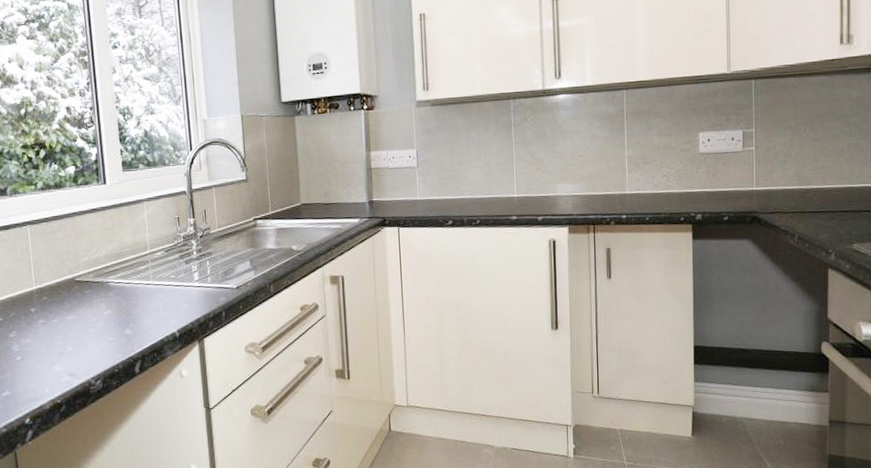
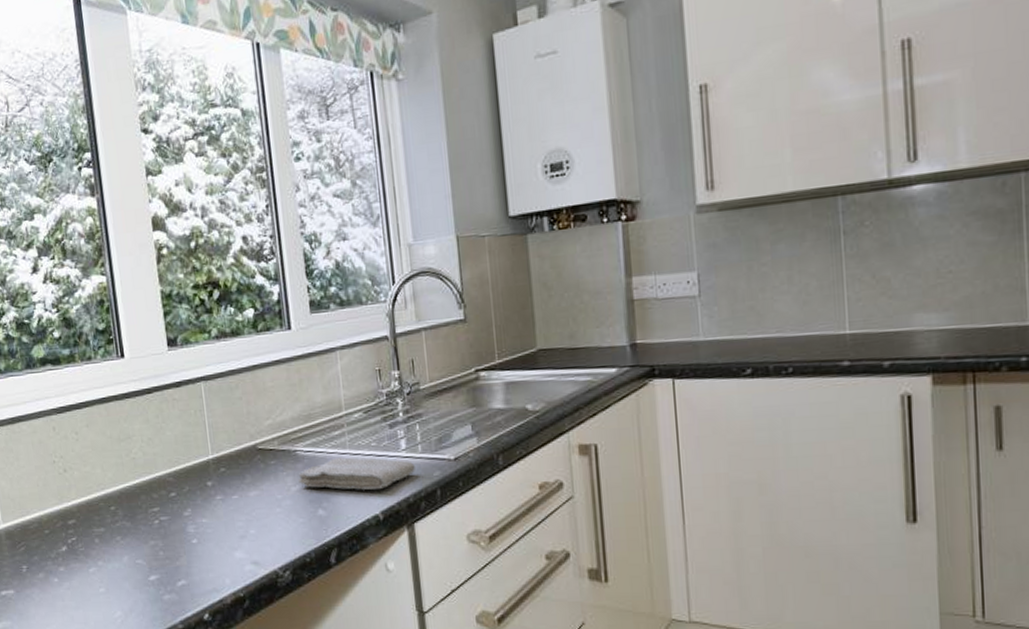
washcloth: none [110,287,205,313] -> present [298,457,415,490]

